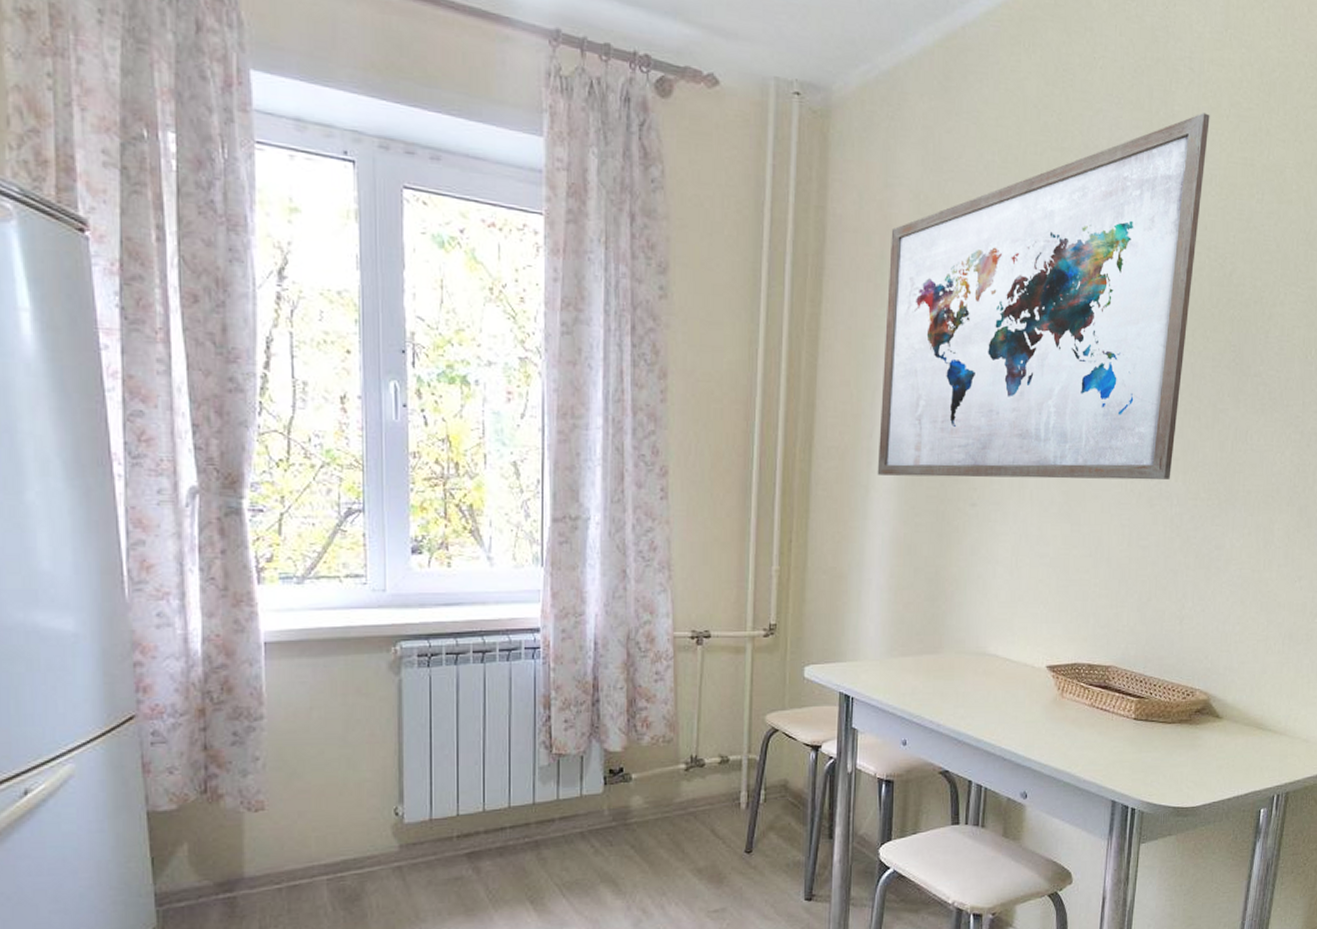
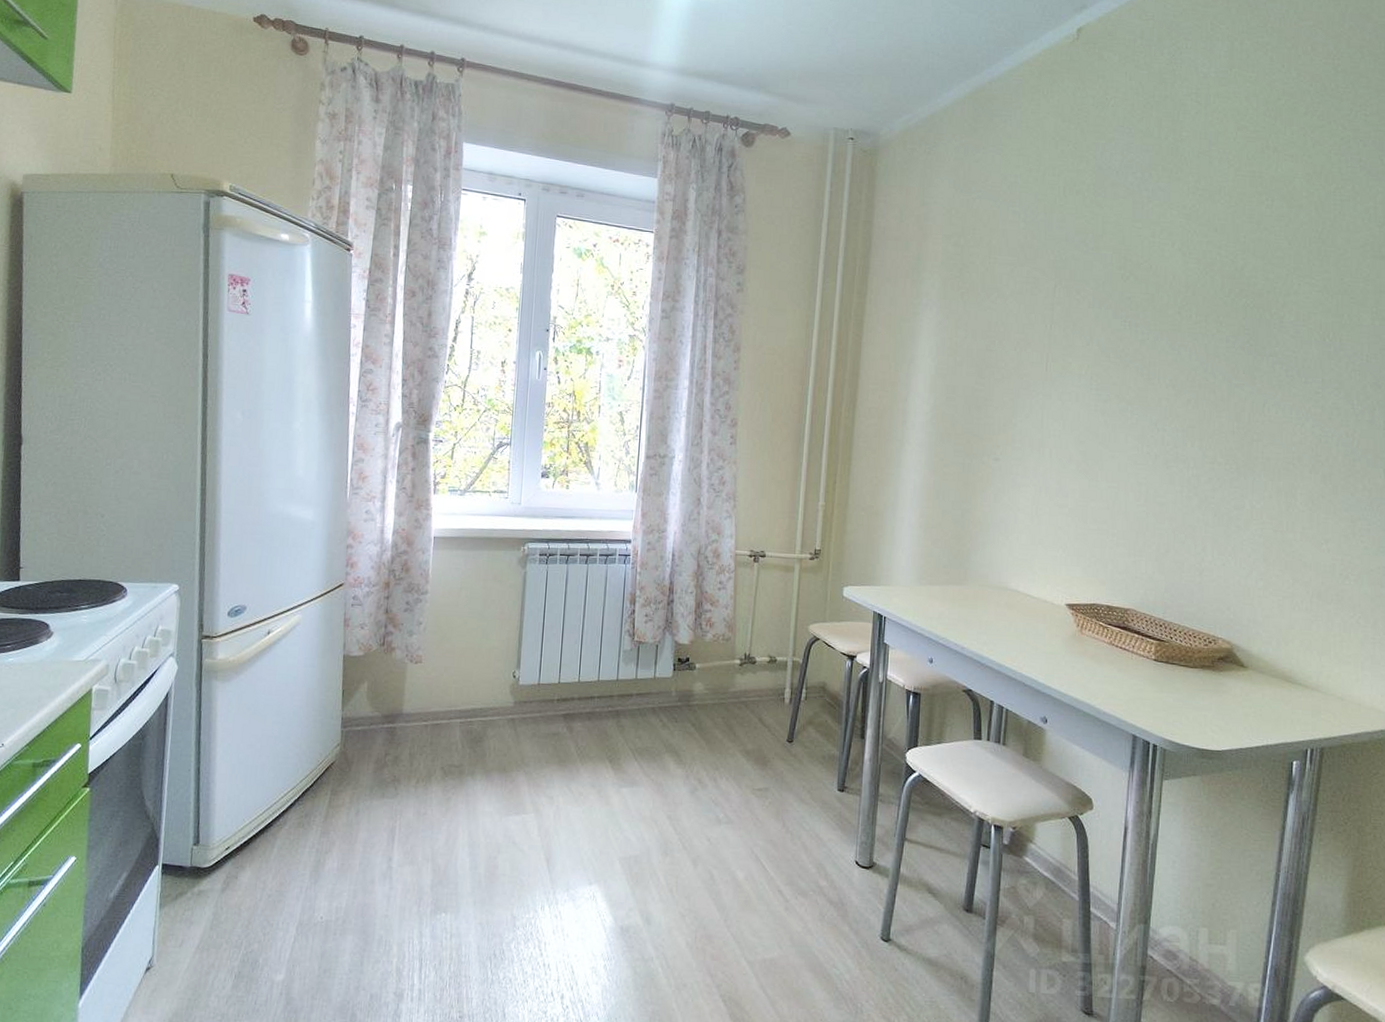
wall art: present [877,113,1210,480] -> none [911,136,1217,445]

